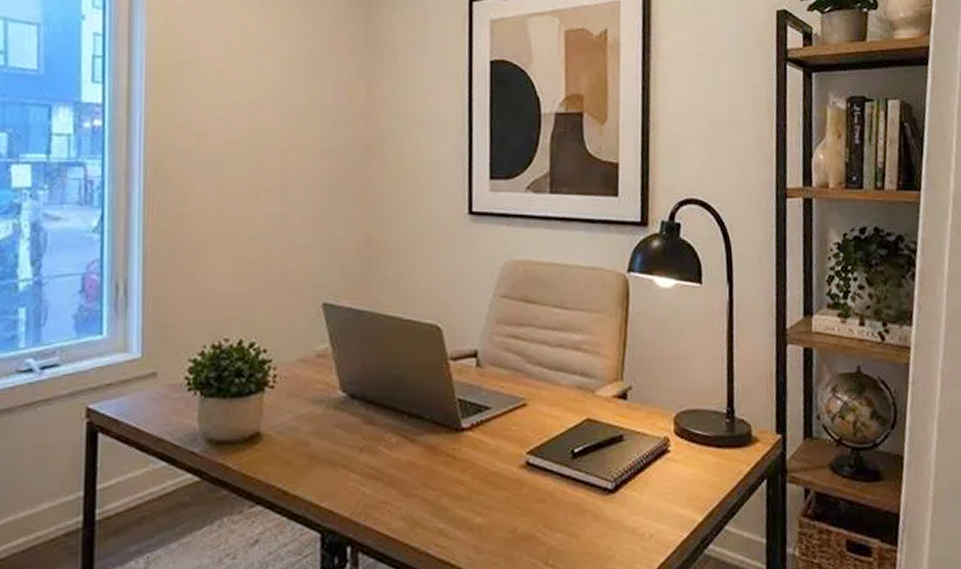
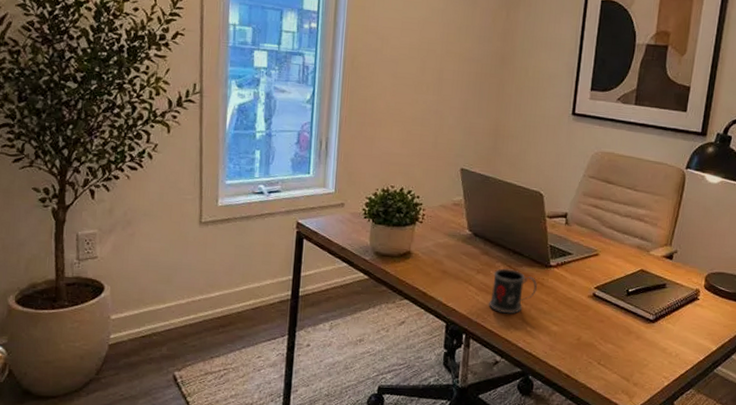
mug: none [381,440,447,508] -> present [489,268,537,314]

